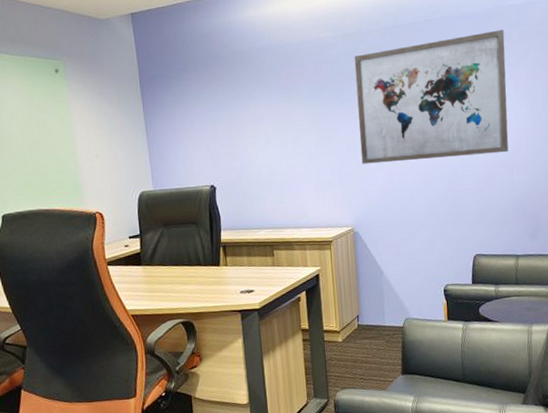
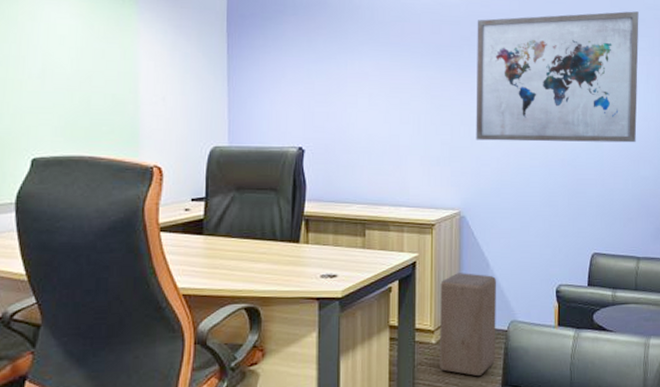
stool: none [341,280,395,367] -> present [440,273,496,377]

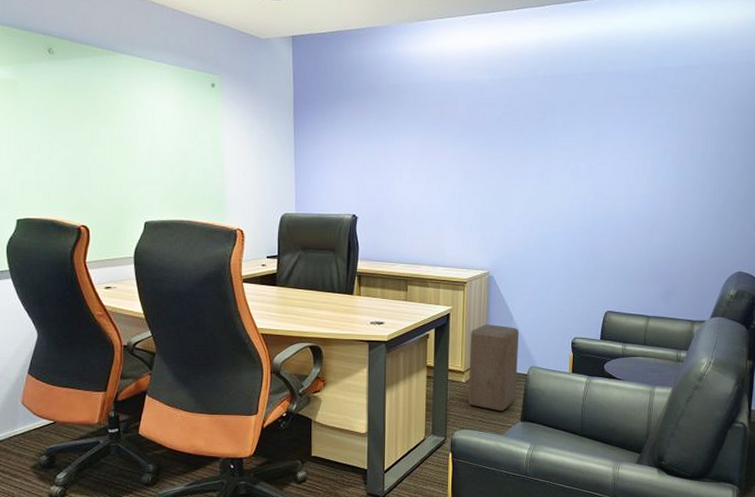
wall art: present [476,11,639,143] -> none [504,90,660,213]

